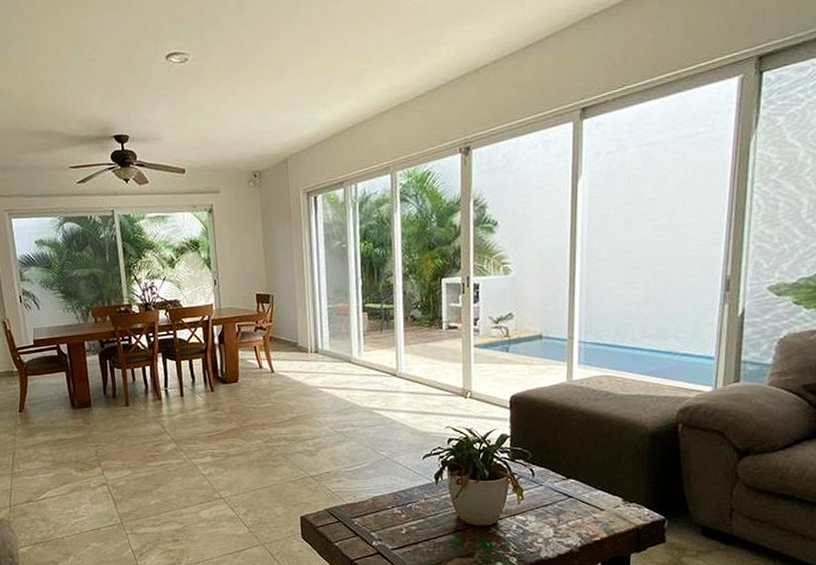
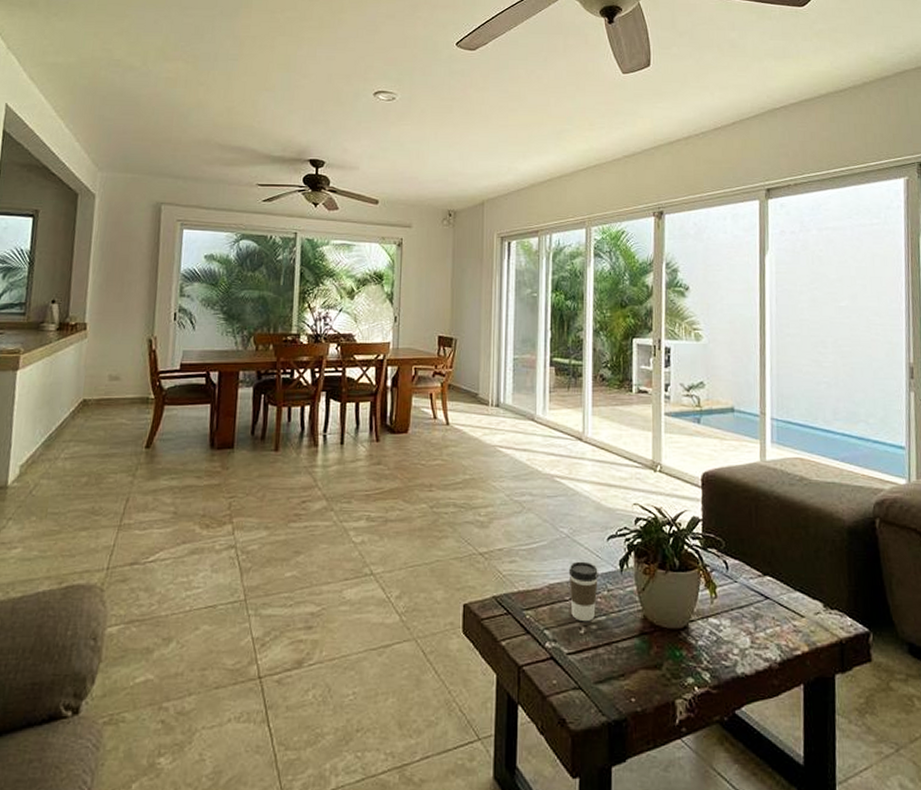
coffee cup: none [389,477,417,524] -> present [568,561,600,621]

